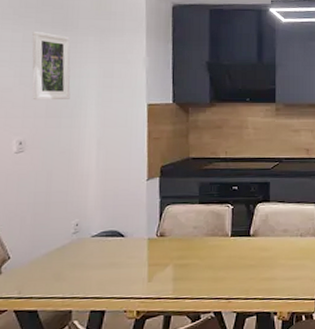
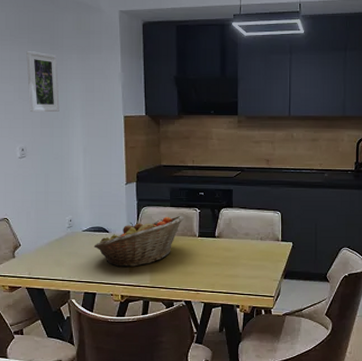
fruit basket: none [105,213,214,278] -> present [93,215,183,268]

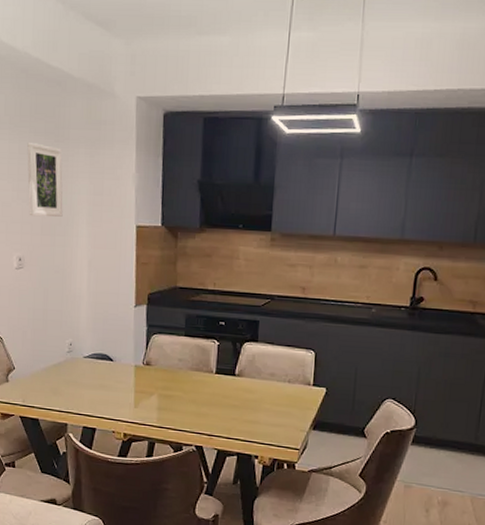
fruit basket: present [93,215,183,268] -> none [95,347,199,403]

